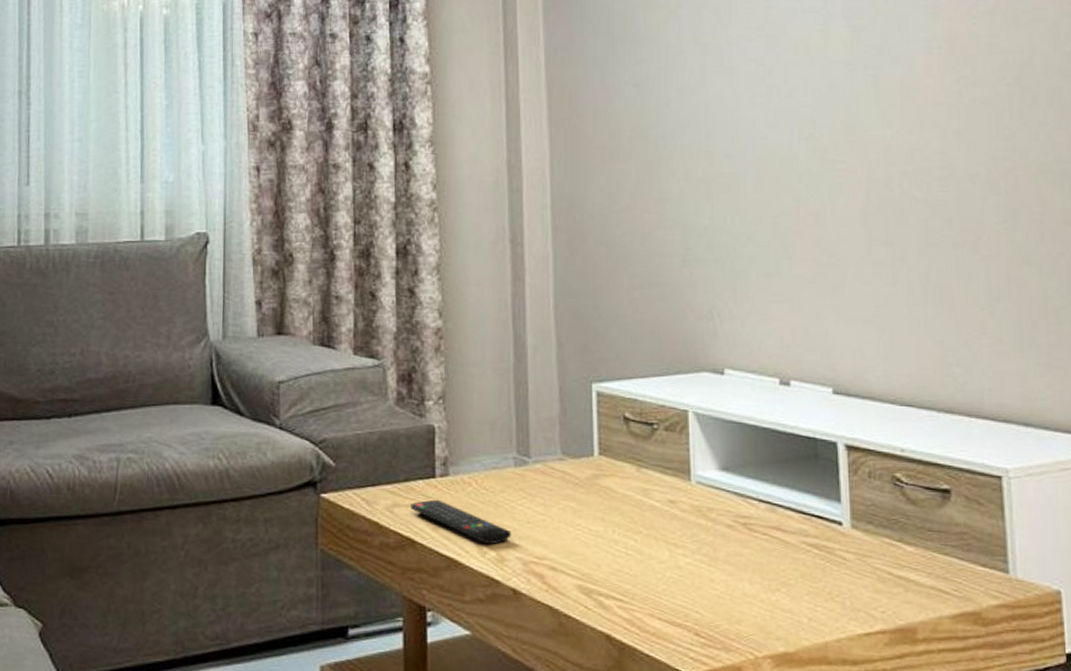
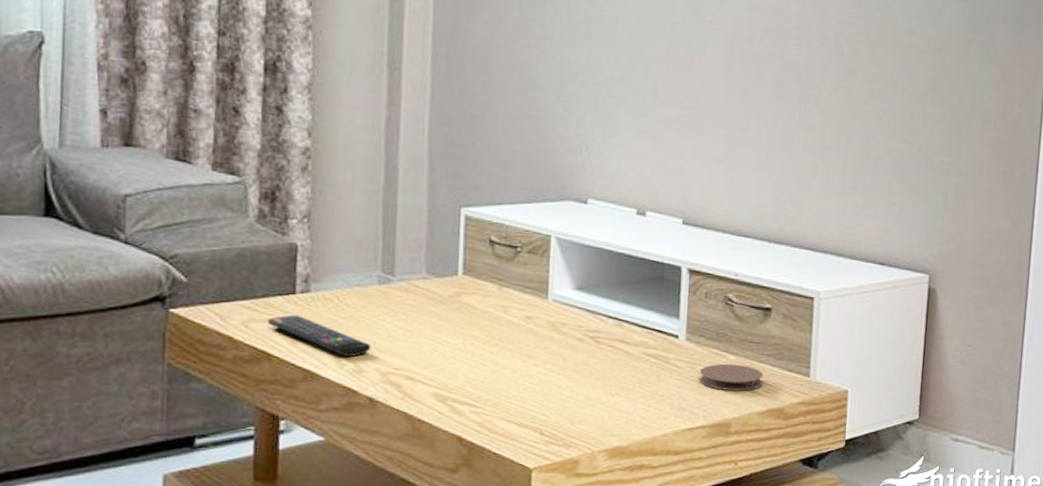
coaster: none [871,555,951,589] -> present [699,363,764,391]

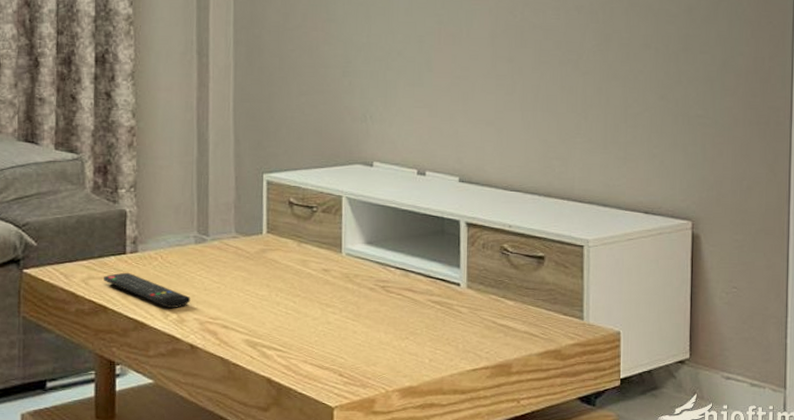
coaster: present [699,363,764,391] -> none [480,308,540,334]

